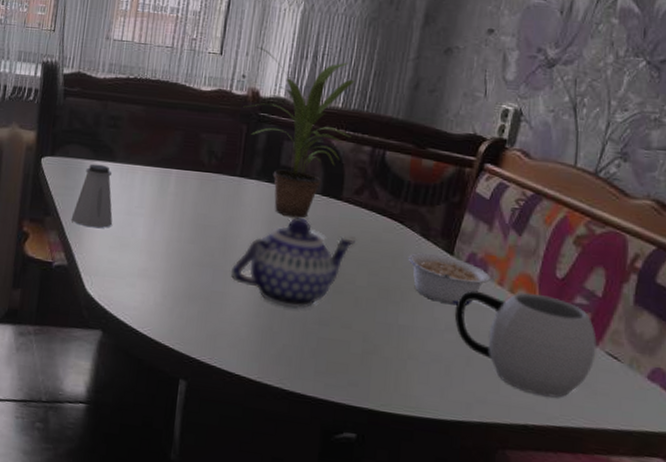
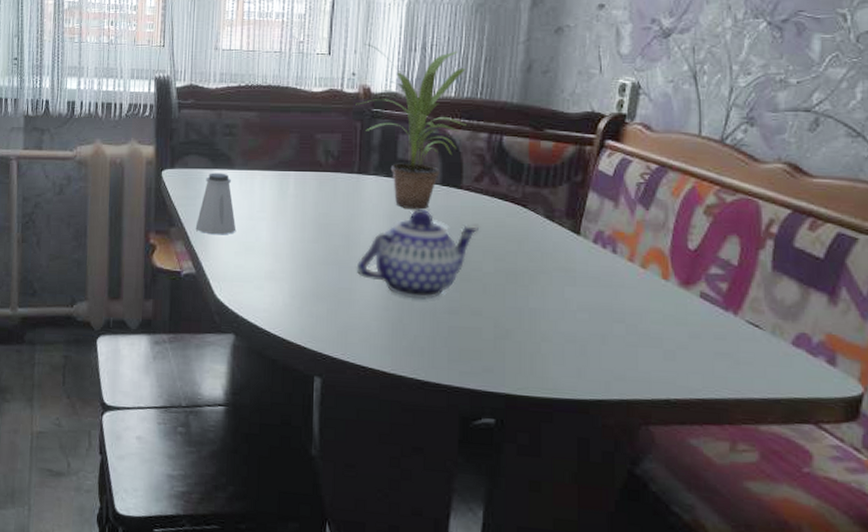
legume: present [408,253,491,306] -> none [533,234,620,285]
mug: present [454,290,597,398] -> none [585,266,736,370]

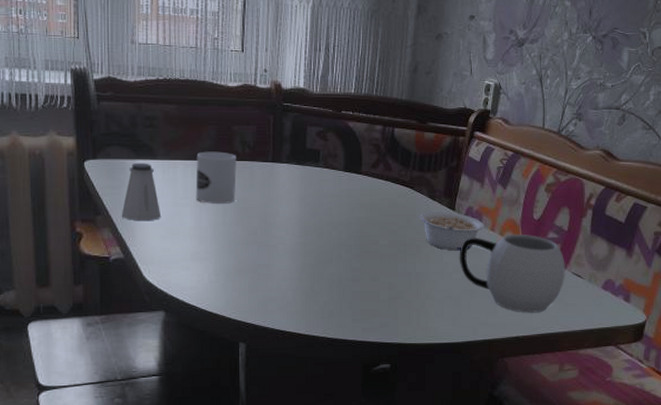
mug: none [273,161,319,219] -> present [195,151,236,204]
potted plant: present [356,43,467,210] -> none [268,42,365,193]
teapot: present [356,210,479,300] -> none [273,193,376,270]
legume: none [533,234,620,285] -> present [419,211,485,251]
mug: none [585,266,736,370] -> present [459,234,565,313]

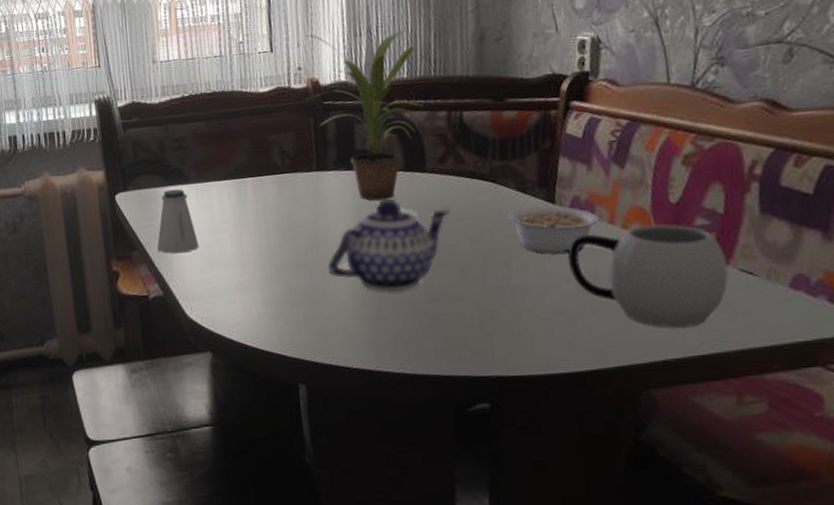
mug: present [195,151,236,204] -> none [231,166,279,227]
potted plant: none [268,42,365,193] -> present [305,29,424,201]
teapot: none [273,193,376,270] -> present [327,199,449,292]

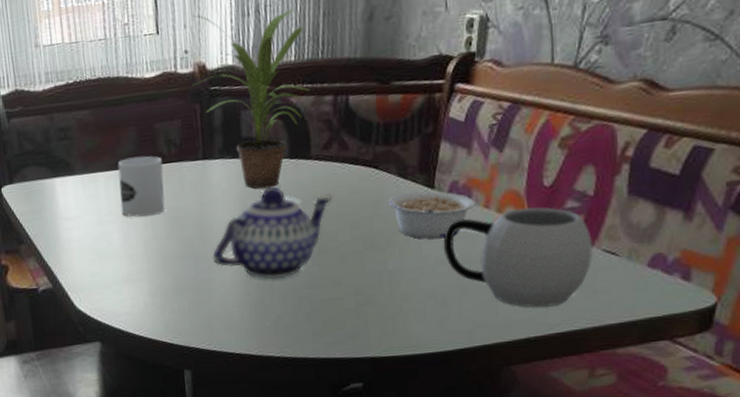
saltshaker: present [157,189,200,254] -> none [45,180,87,247]
mug: none [231,166,279,227] -> present [117,155,165,218]

